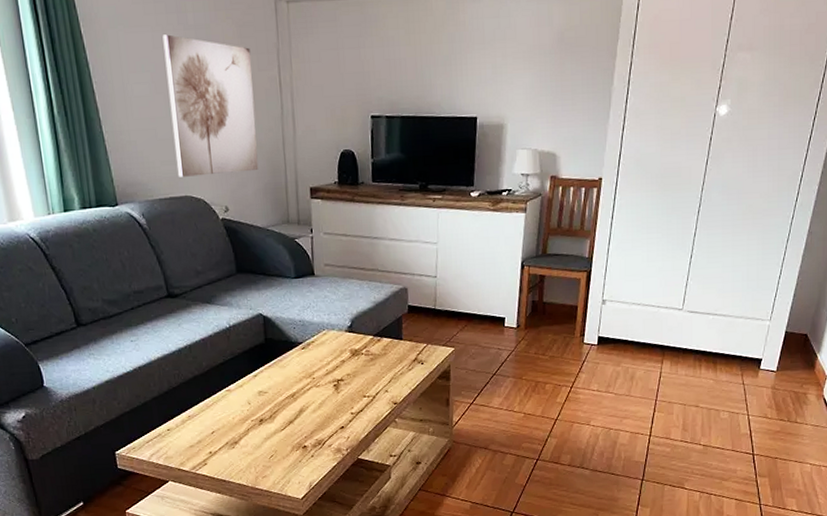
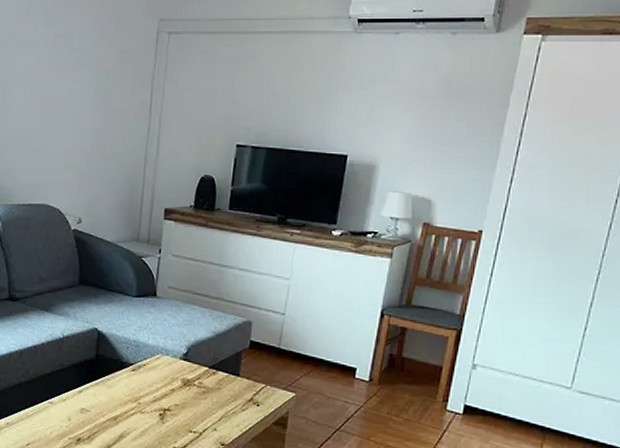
wall art: present [162,34,259,177] -> none [39,55,127,187]

